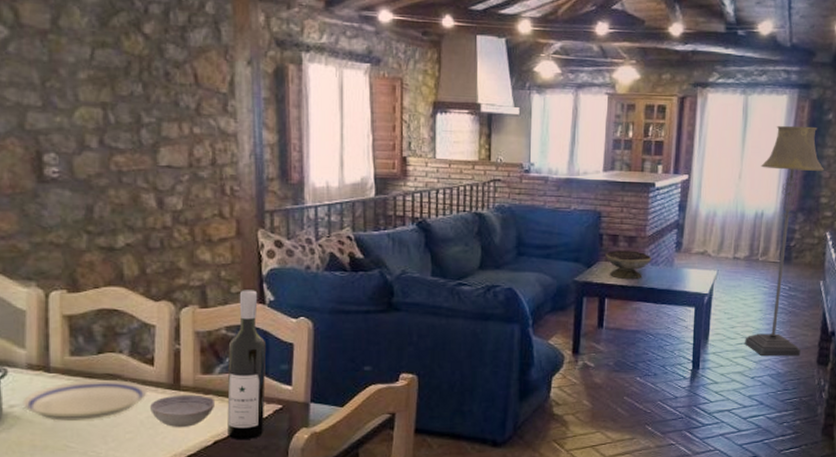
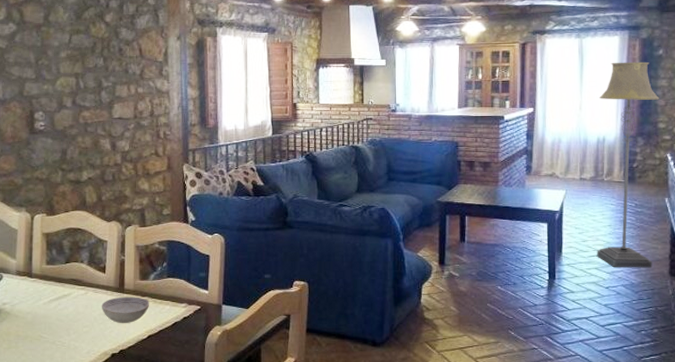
plate: present [22,379,147,421] -> none [12,283,100,316]
bottle: present [227,290,265,441] -> none [158,212,188,335]
decorative bowl: present [606,250,652,279] -> none [464,174,505,199]

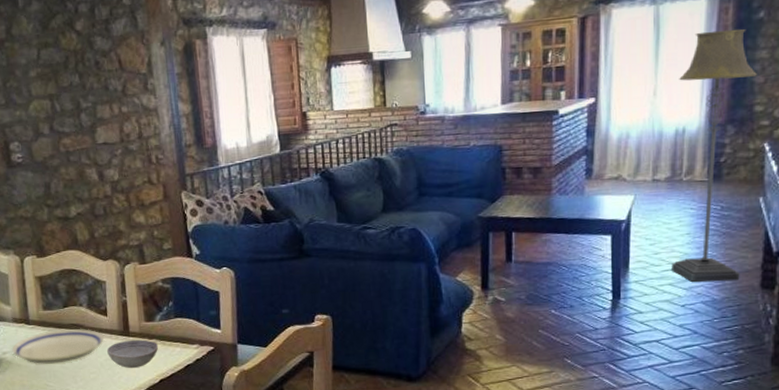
plate: none [12,283,100,316] -> present [12,329,104,364]

